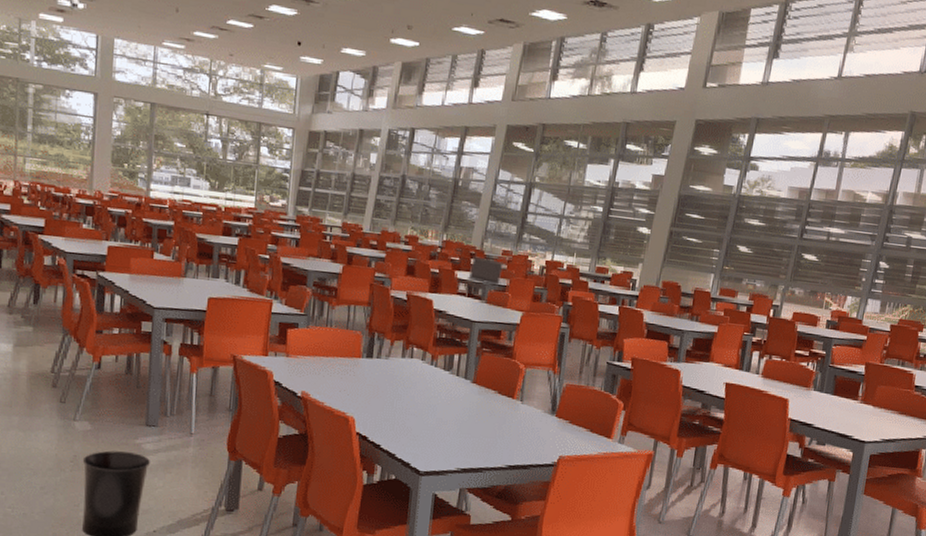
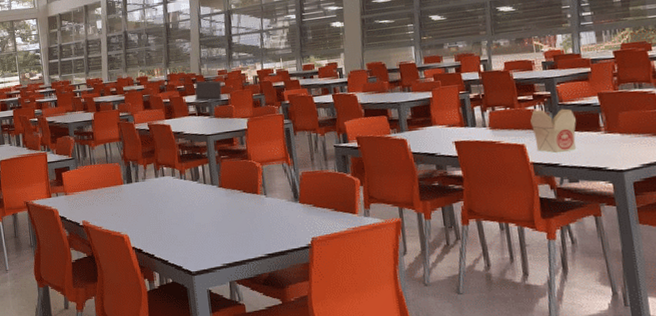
takeout container: none [797,367,841,415] -> present [530,108,577,154]

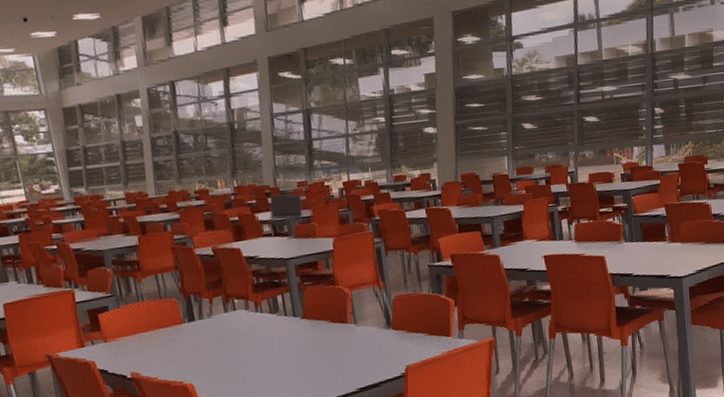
takeout container: present [530,108,577,154] -> none [610,220,648,264]

